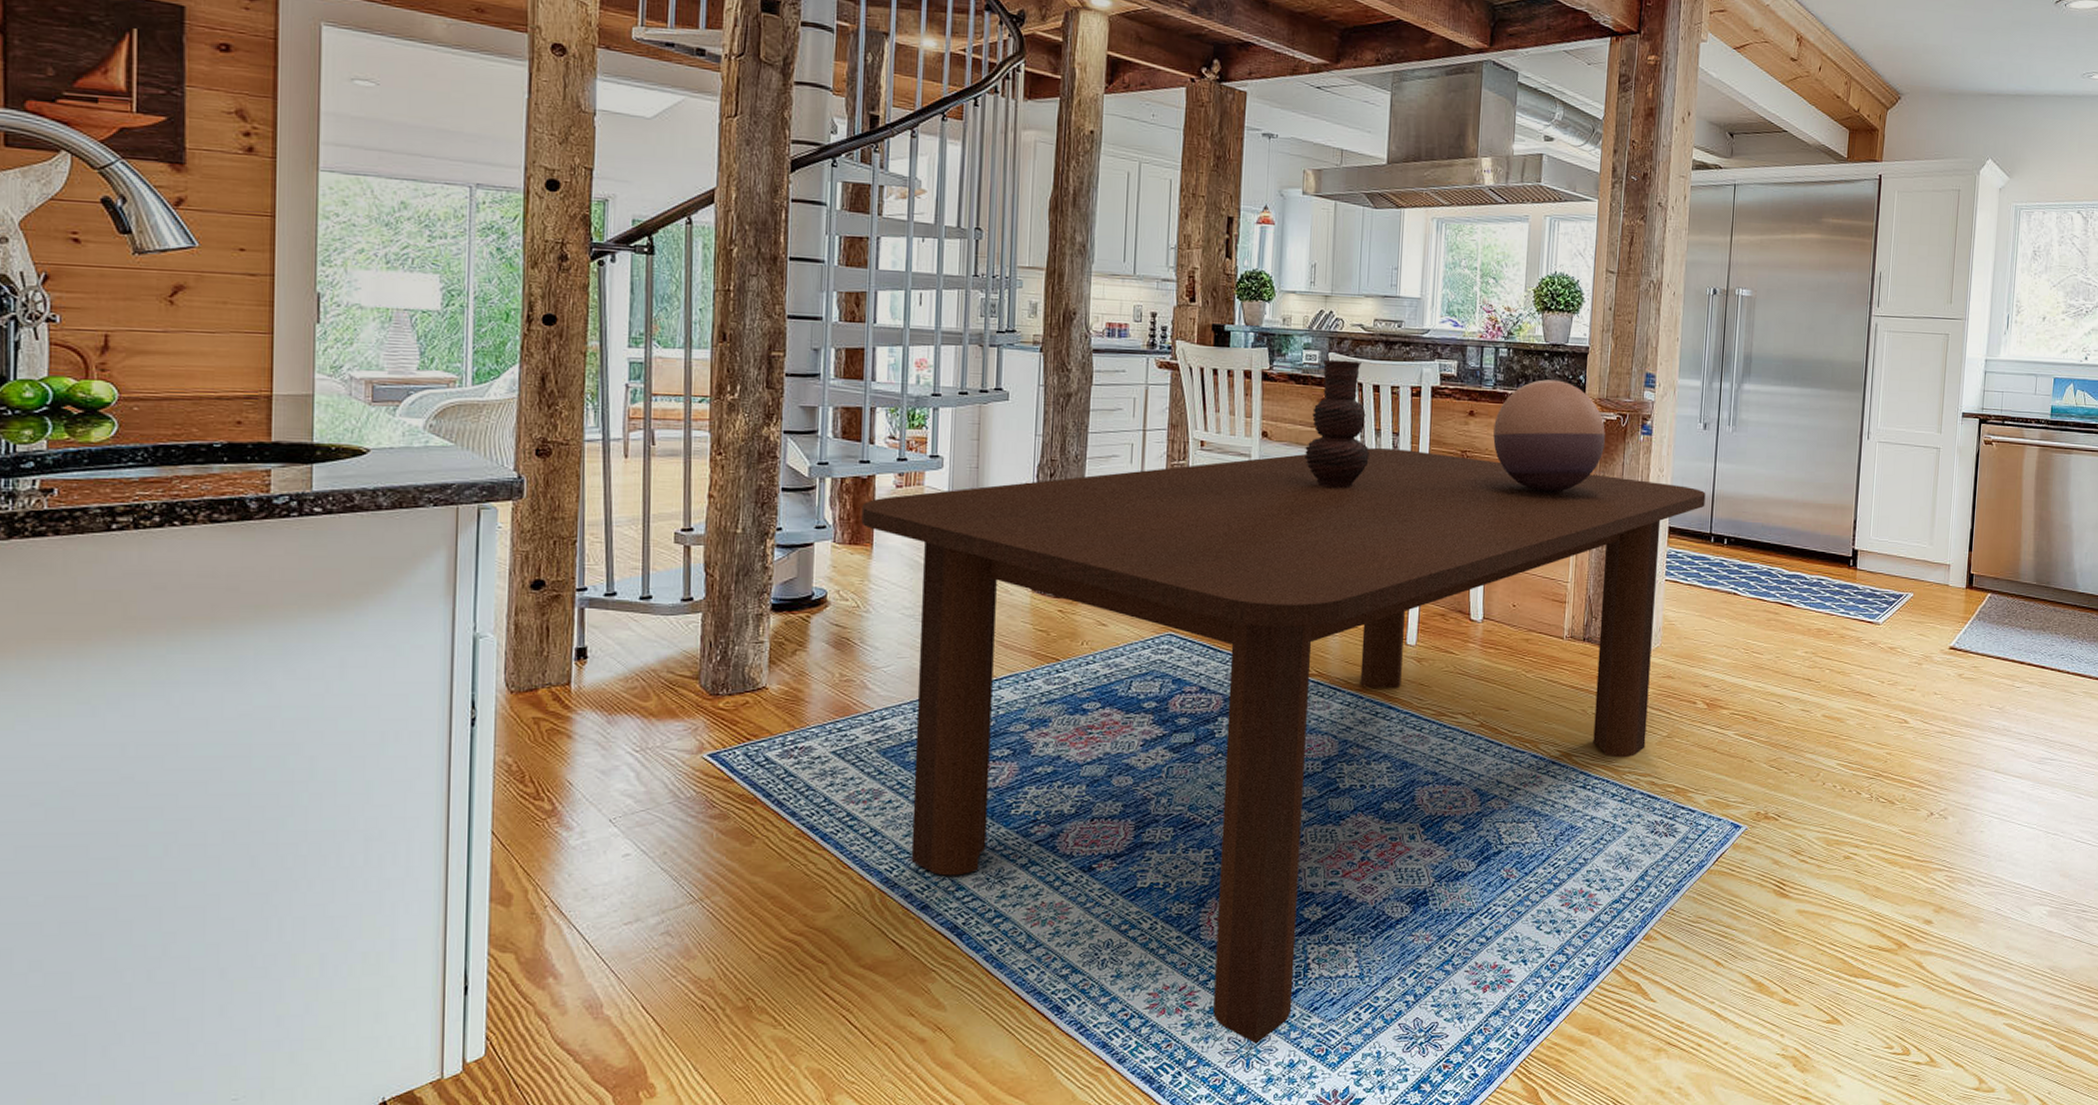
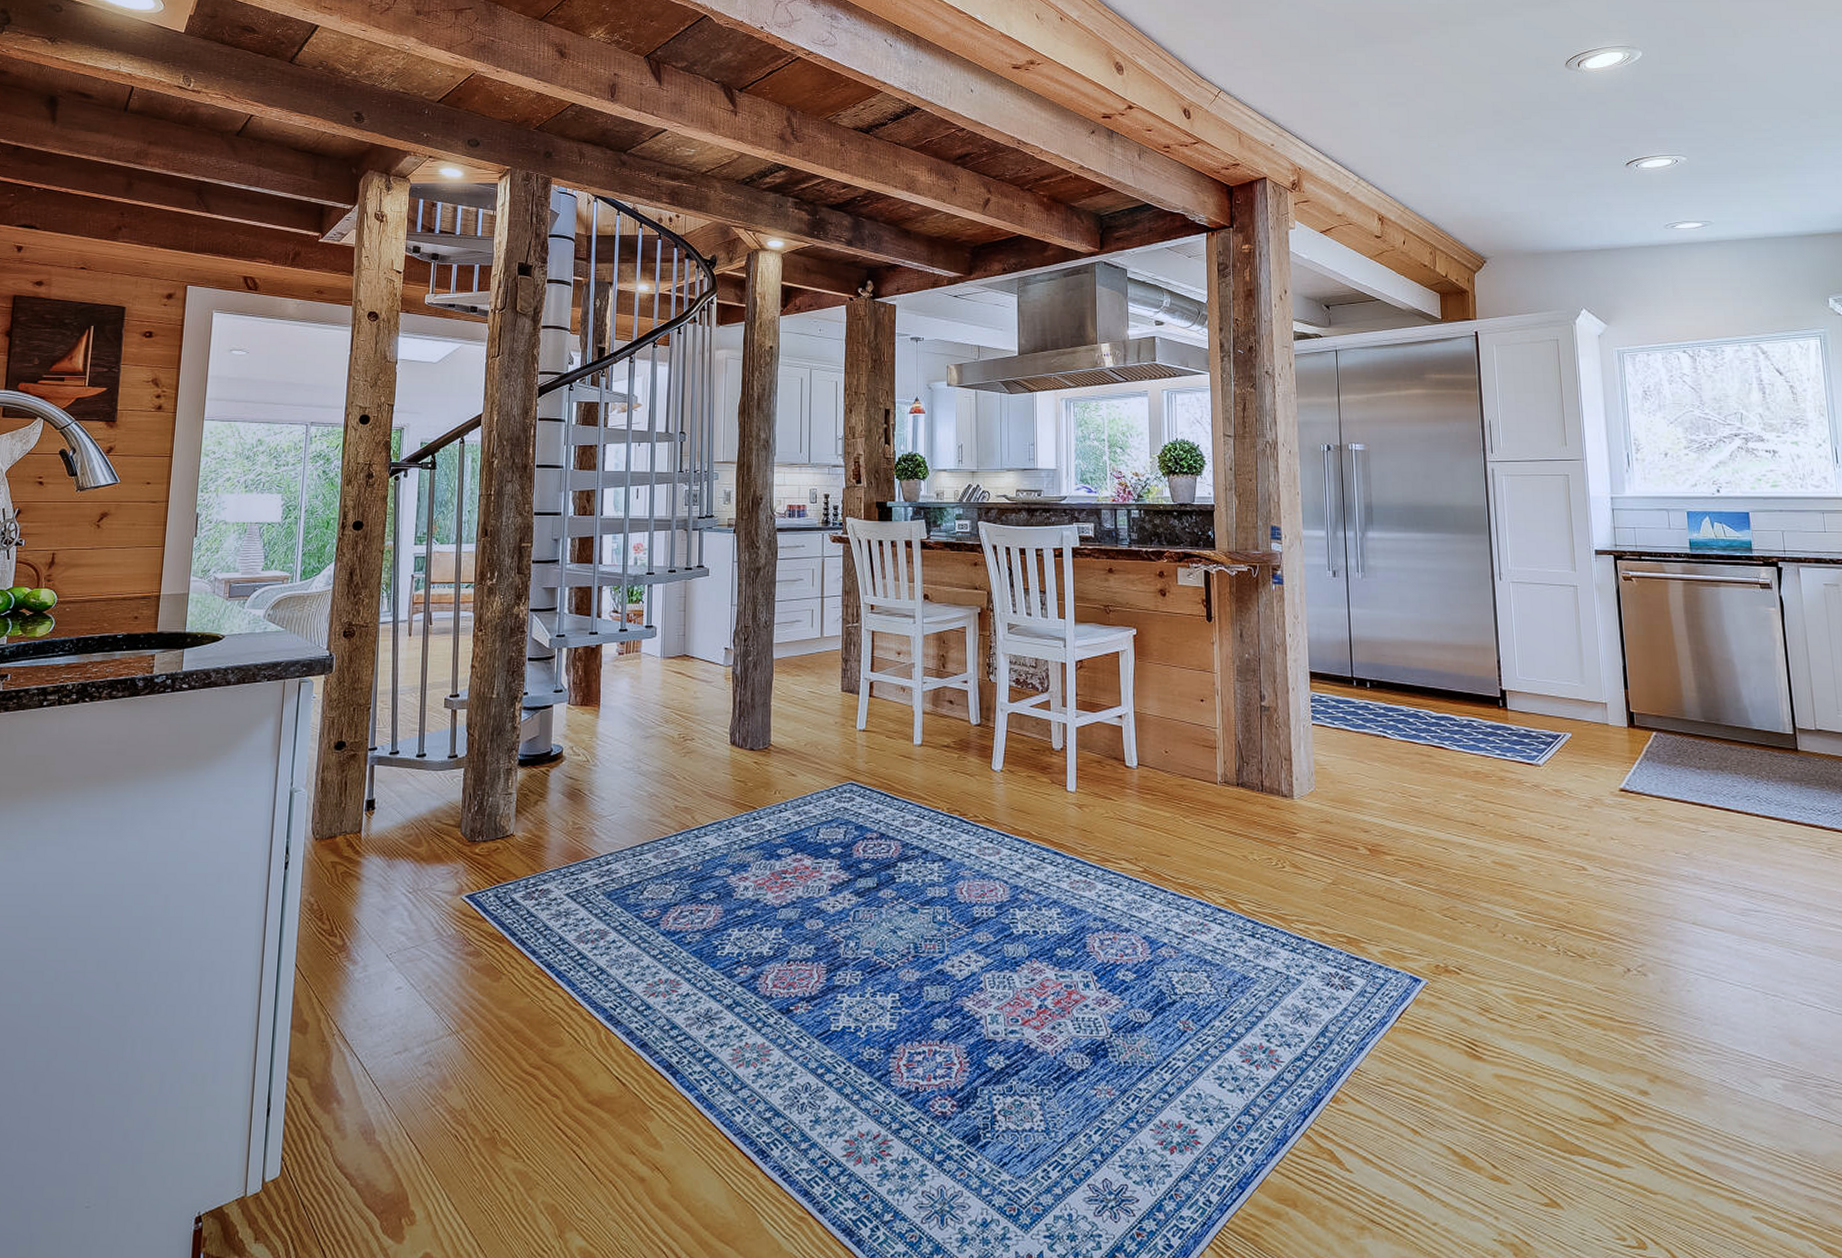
dining table: present [861,448,1706,1044] -> none [591,606,1343,1199]
vase: present [1305,359,1369,489] -> none [962,527,1020,645]
decorative bowl: present [1493,379,1605,493] -> none [1132,537,1239,643]

